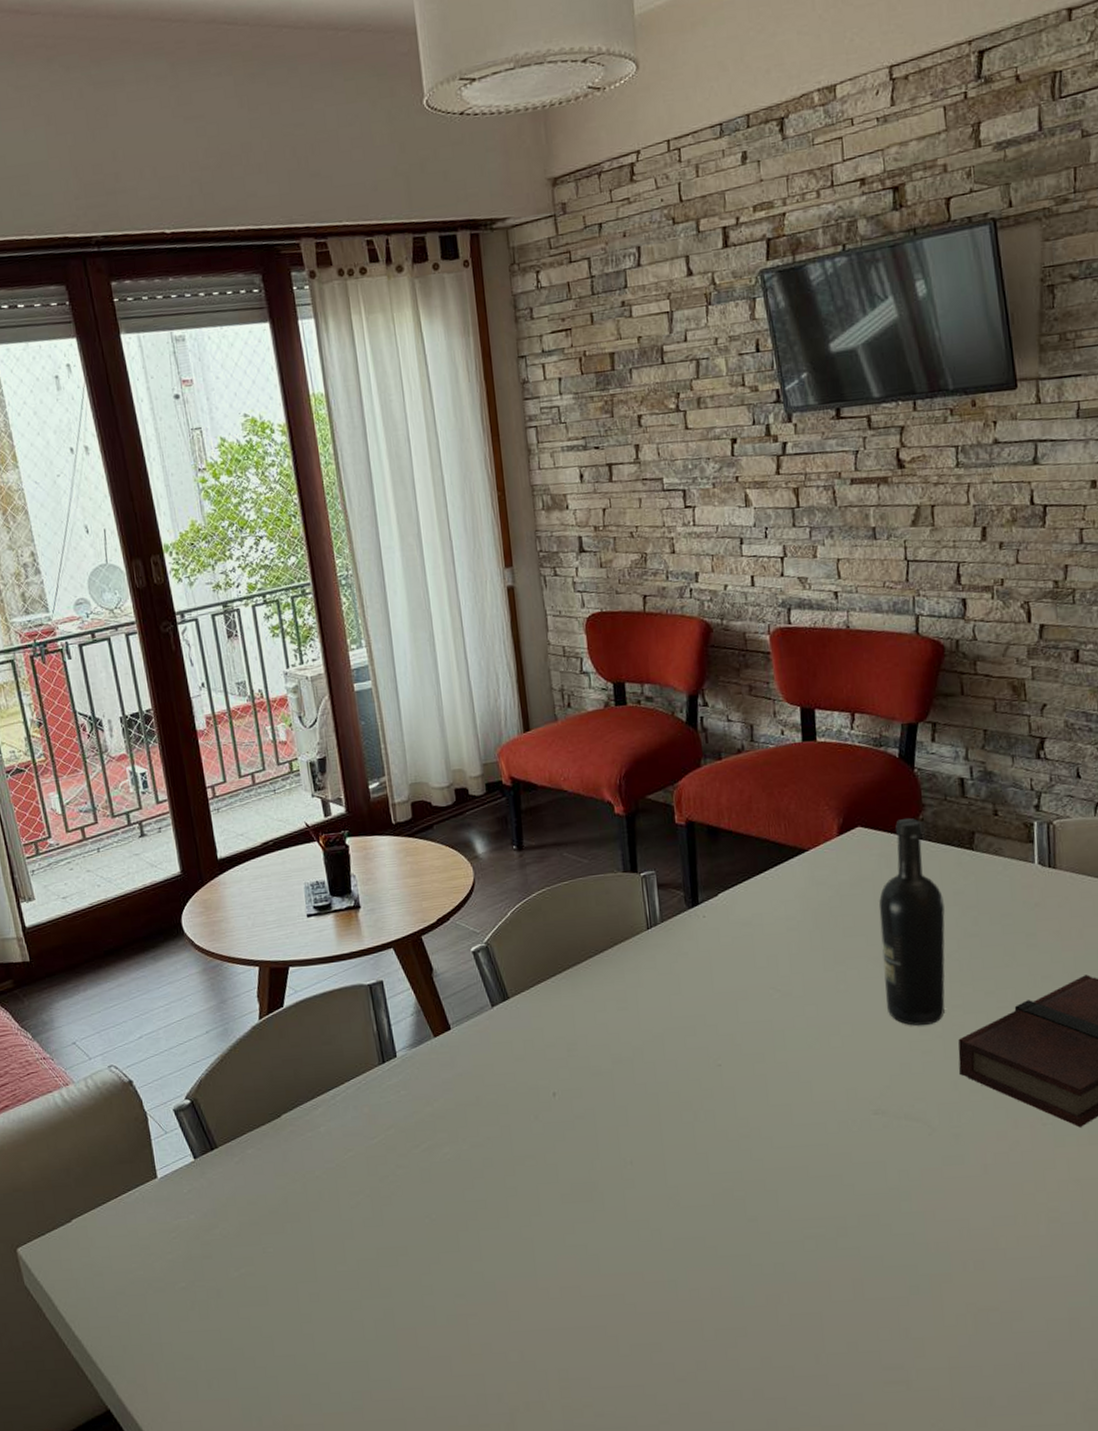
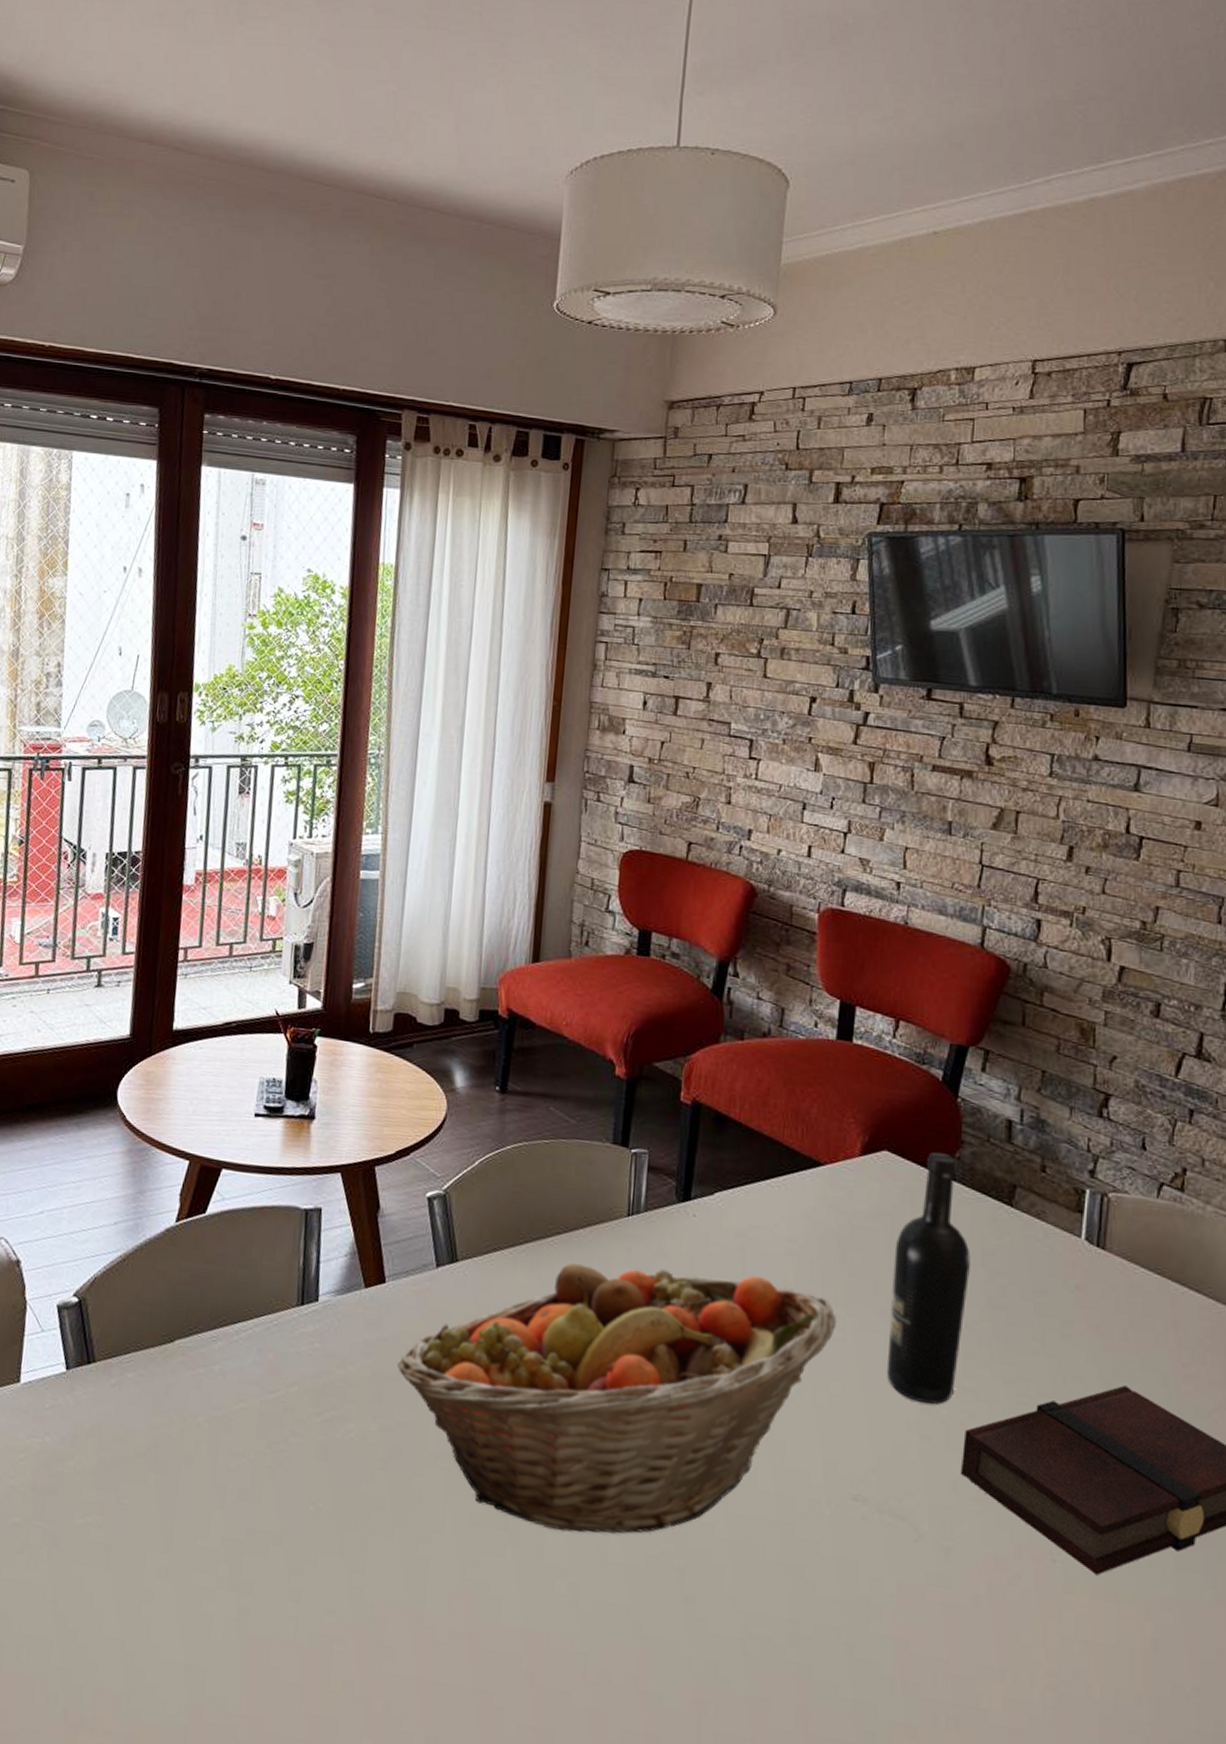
fruit basket: none [475,954,839,1192] -> present [397,1263,836,1534]

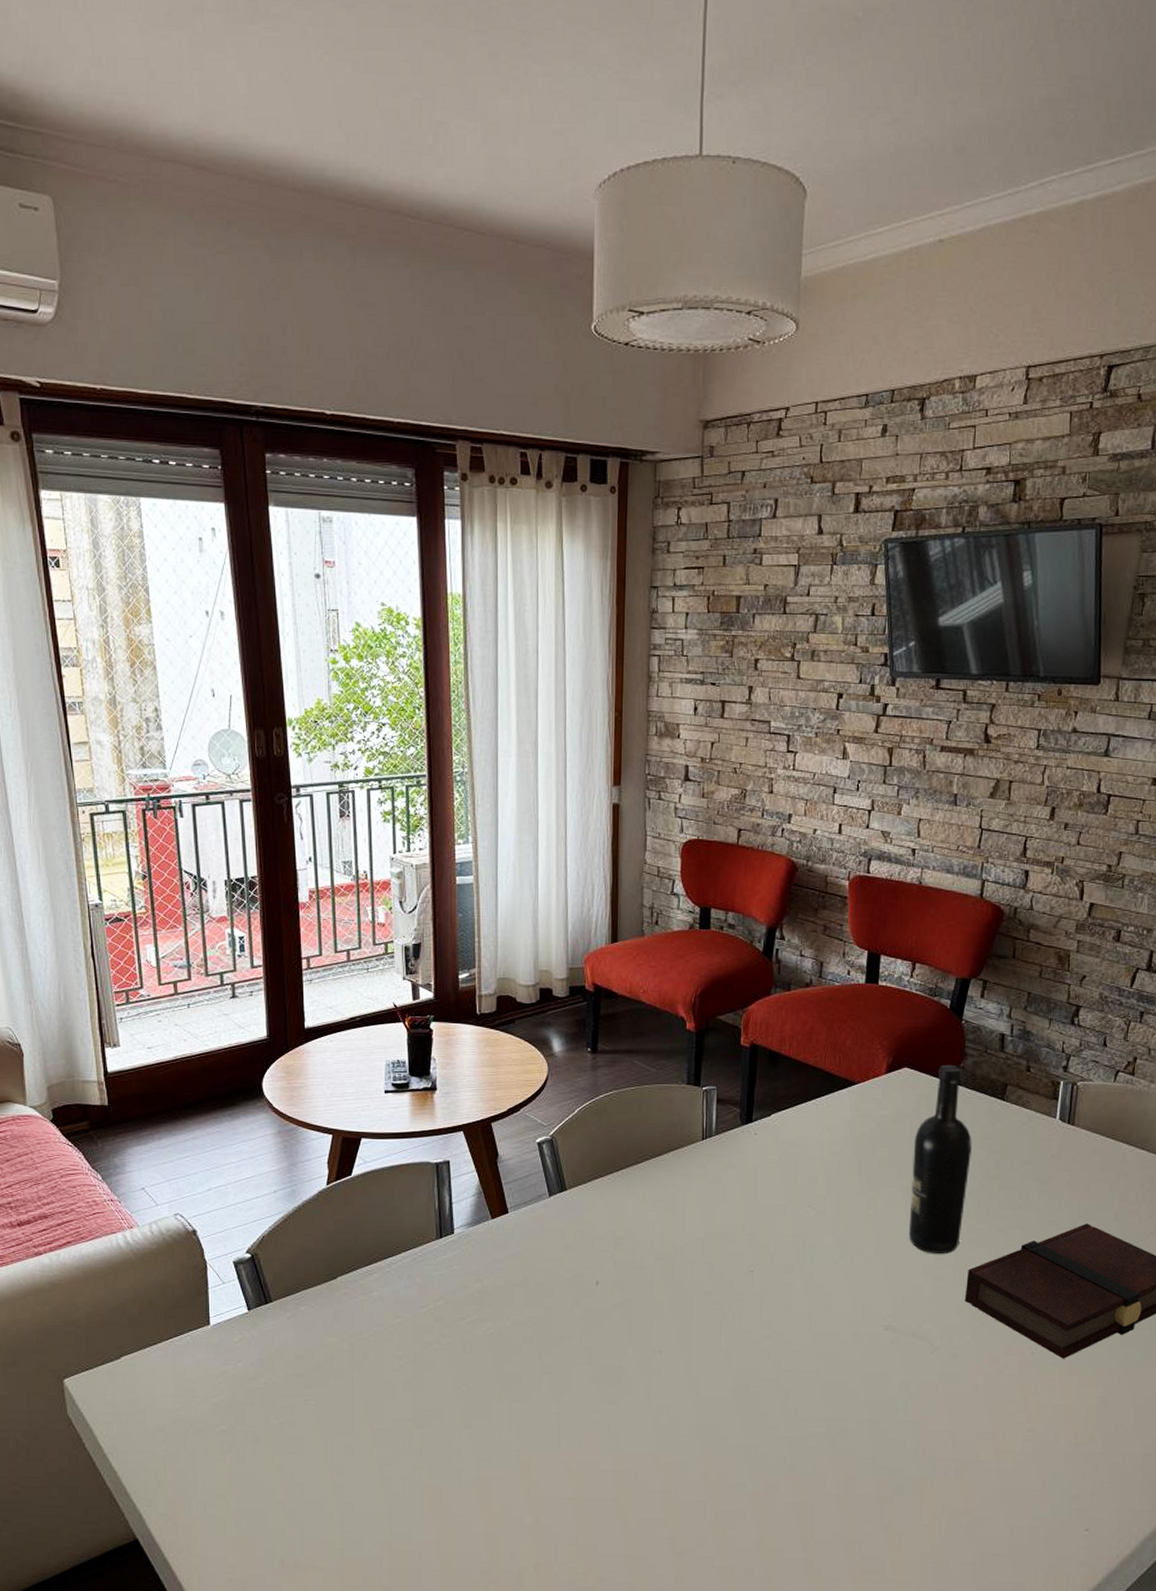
fruit basket: present [397,1263,836,1534] -> none [523,1174,870,1379]

